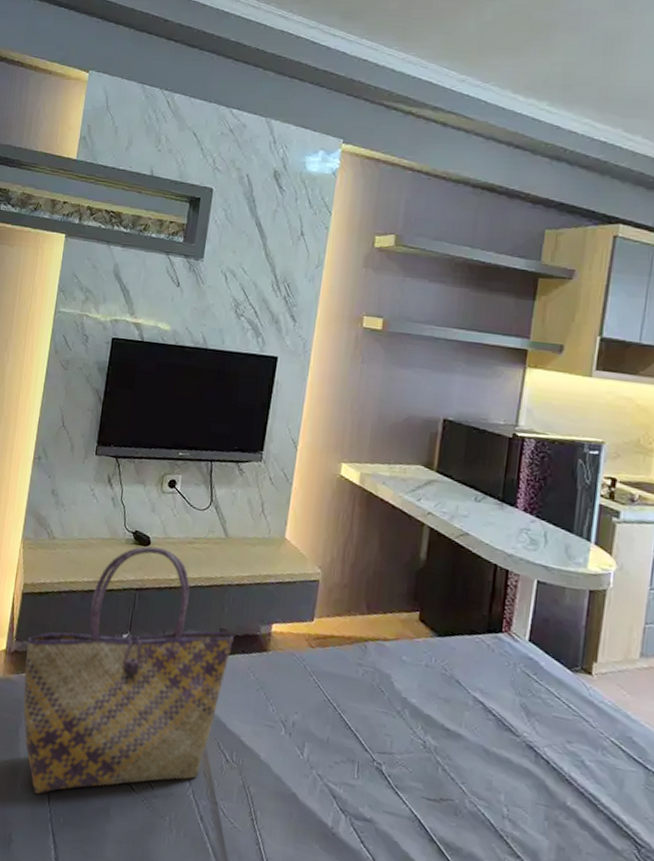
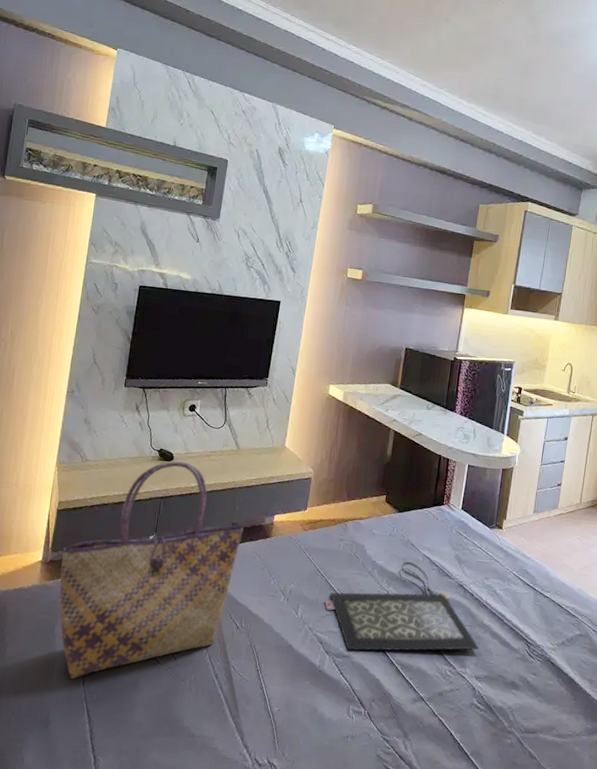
clutch bag: none [338,703,561,843] -> present [324,561,480,651]

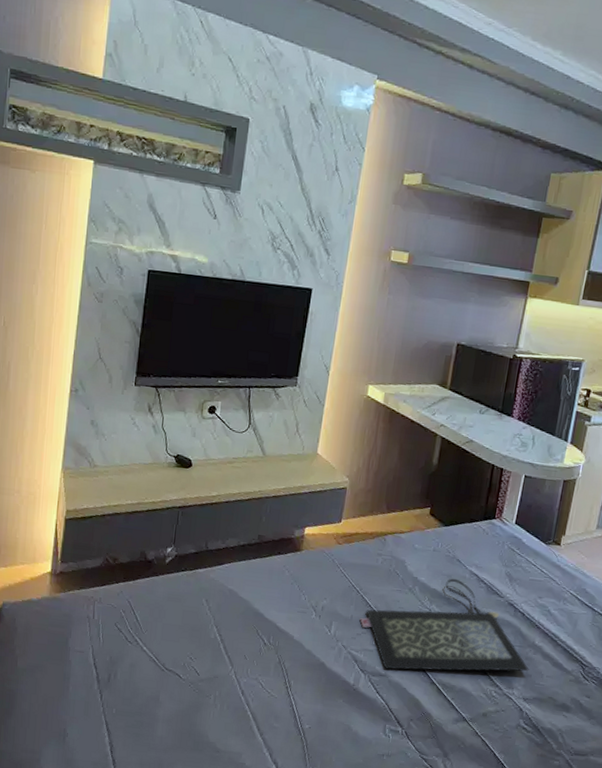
tote bag: present [59,461,243,679] -> none [71,468,271,693]

